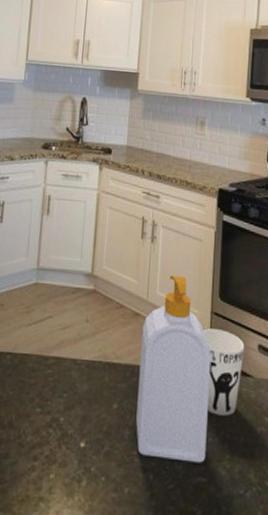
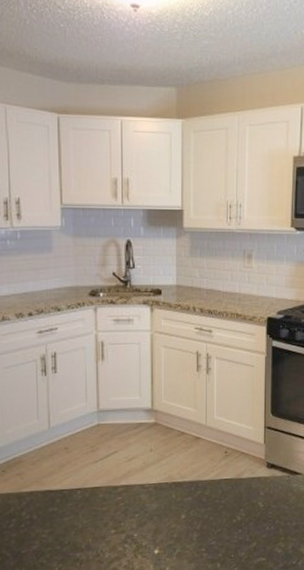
soap bottle: present [136,275,212,463] -> none [203,399,266,551]
cup: present [203,328,245,416] -> none [258,440,295,509]

